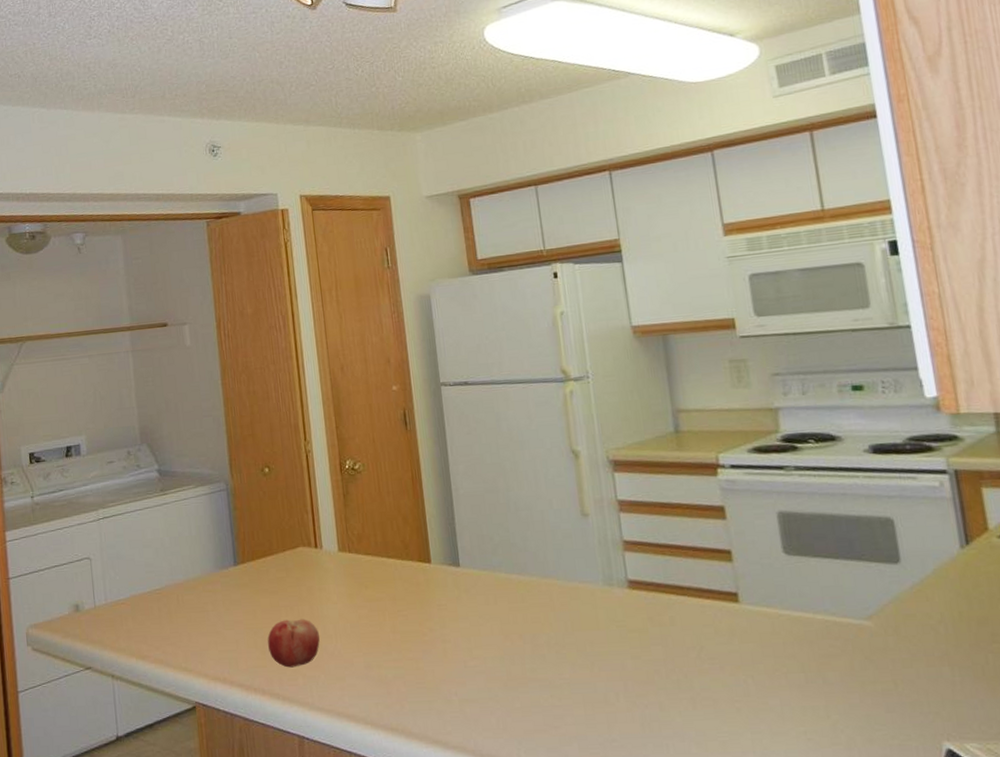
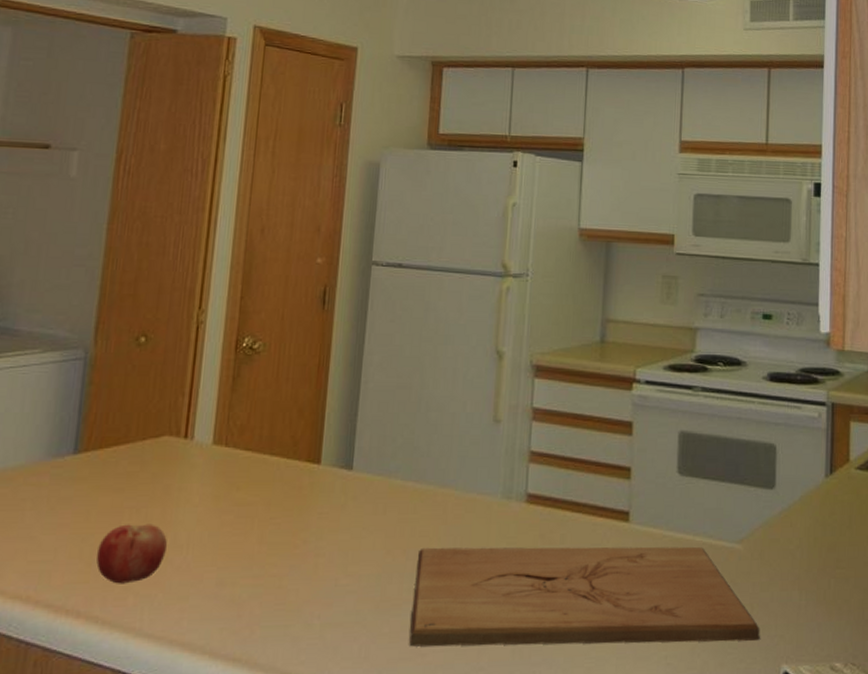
cutting board: none [534,624,913,720] -> present [409,546,761,647]

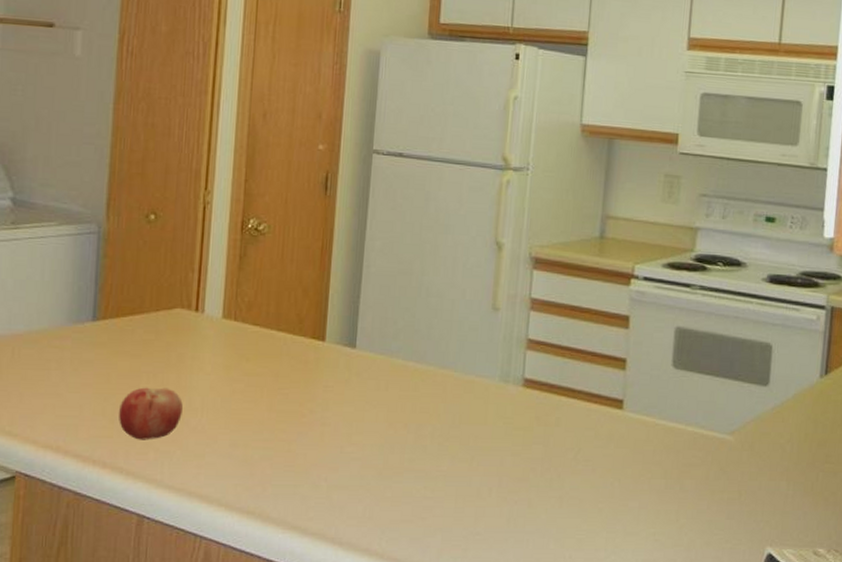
cutting board: present [409,546,761,647] -> none [410,422,747,525]

